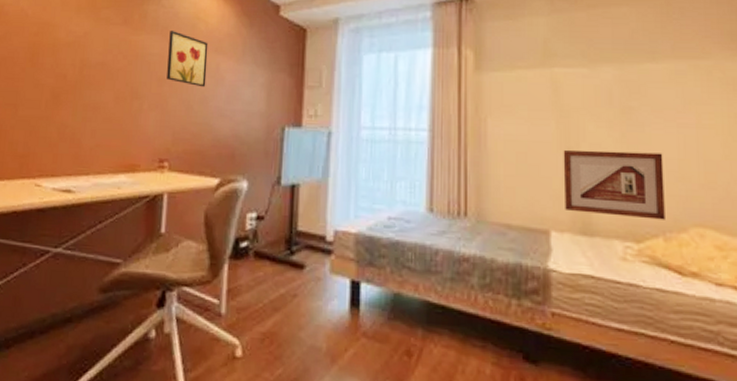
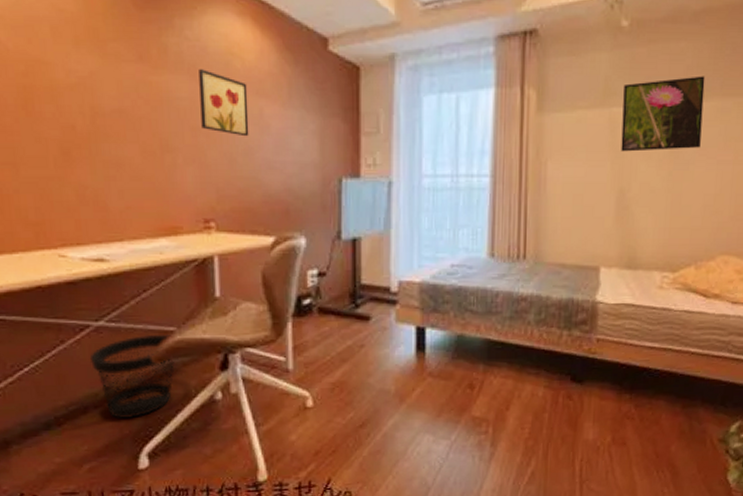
wastebasket: none [43,264,117,348] -> present [89,334,174,418]
picture frame: present [563,150,665,220] -> none [614,189,703,251]
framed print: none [565,38,655,112] -> present [621,76,705,152]

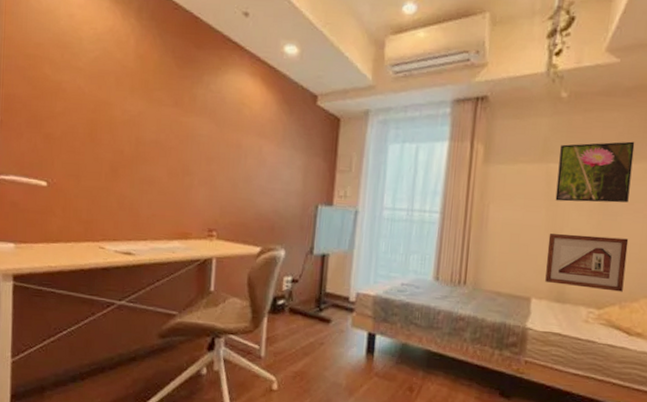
wastebasket: present [89,334,174,418] -> none [111,315,173,381]
wall art: present [199,69,249,137] -> none [215,114,252,168]
picture frame: none [614,189,703,251] -> present [545,233,629,292]

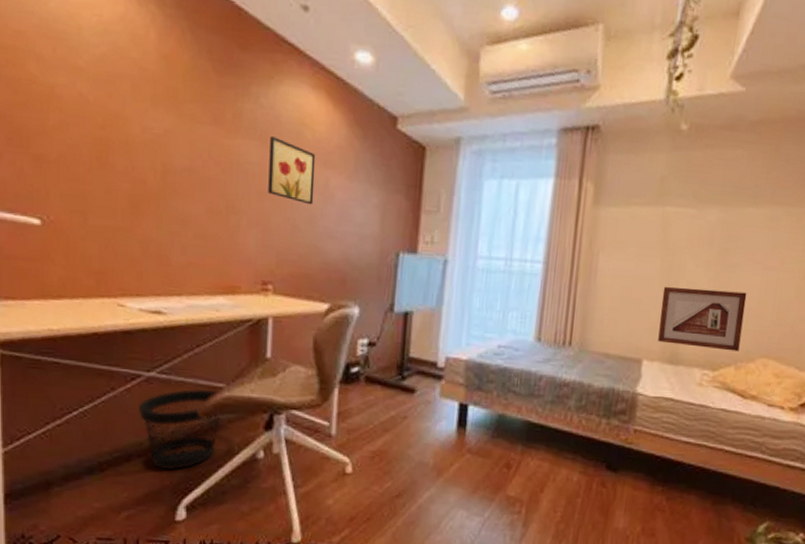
wastebasket: none [111,315,173,381] -> present [138,388,220,470]
wall art: none [215,114,252,168] -> present [268,136,316,205]
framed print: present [555,141,635,203] -> none [671,183,758,253]

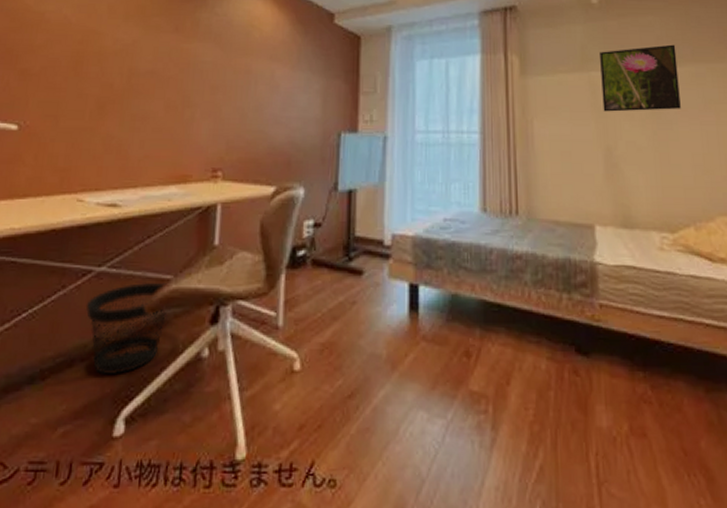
wall art: present [268,136,316,205] -> none [220,38,263,95]
picture frame: present [658,287,747,352] -> none [603,147,695,211]
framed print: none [671,183,758,253] -> present [600,44,681,112]

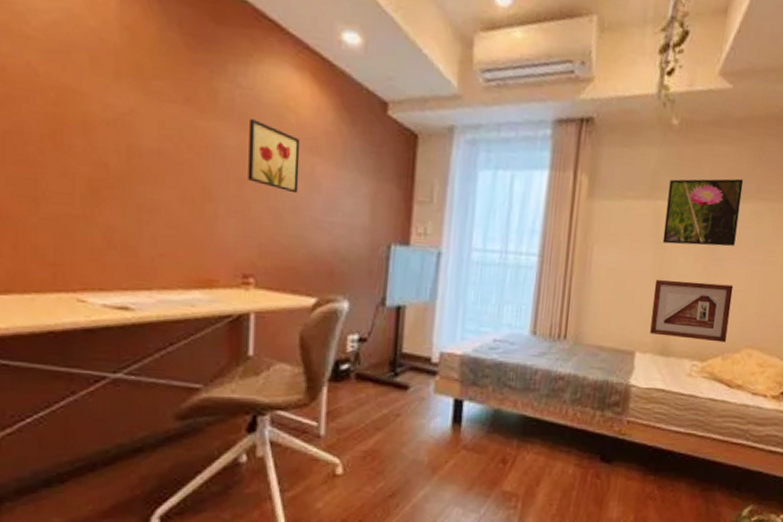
wastebasket: present [85,282,167,374] -> none [103,390,198,478]
wall art: none [220,38,263,95] -> present [248,119,301,194]
picture frame: none [603,147,695,211] -> present [650,280,734,343]

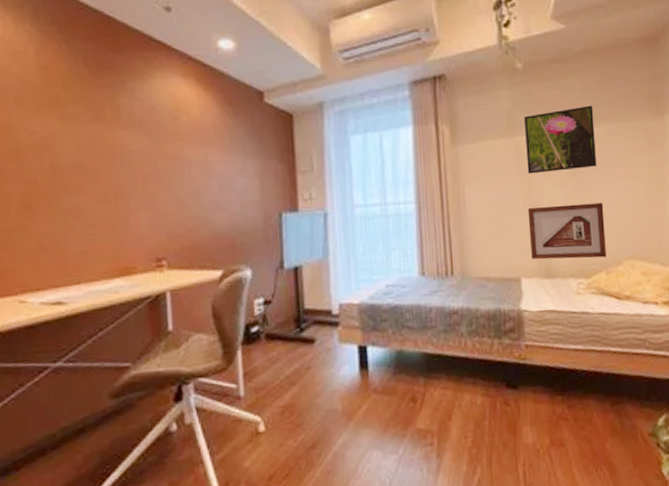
wall art: present [248,119,301,194] -> none [149,125,196,182]

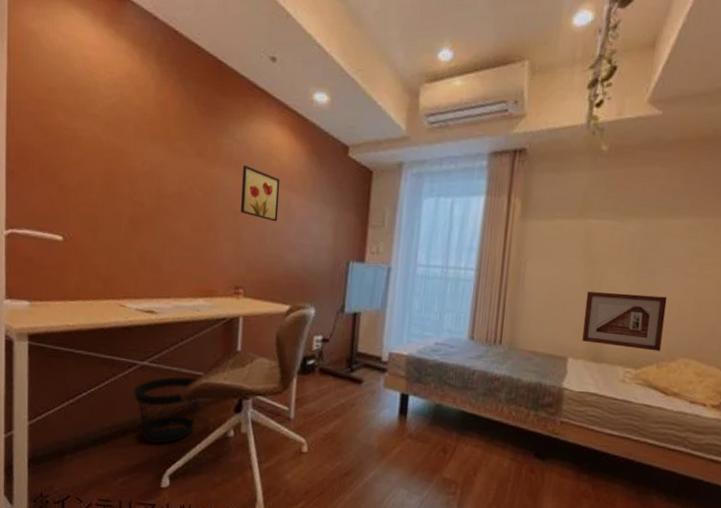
wastebasket: none [47,371,130,458] -> present [133,376,199,444]
wall art: none [149,125,196,182] -> present [241,165,280,222]
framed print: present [524,105,596,174] -> none [593,197,676,260]

